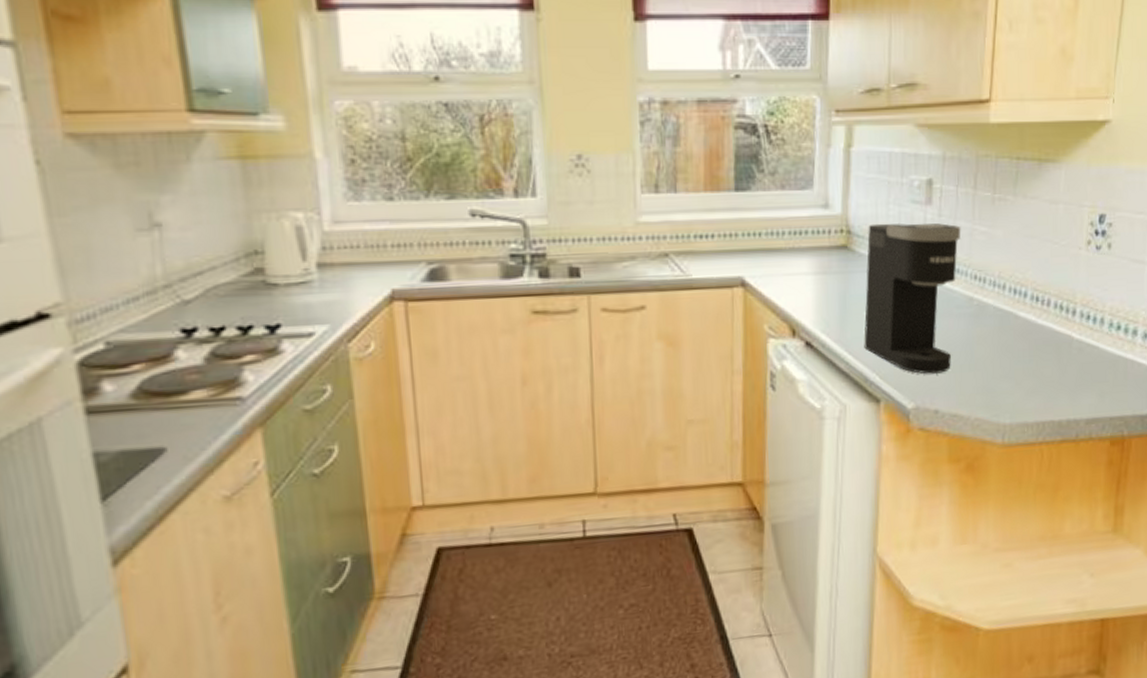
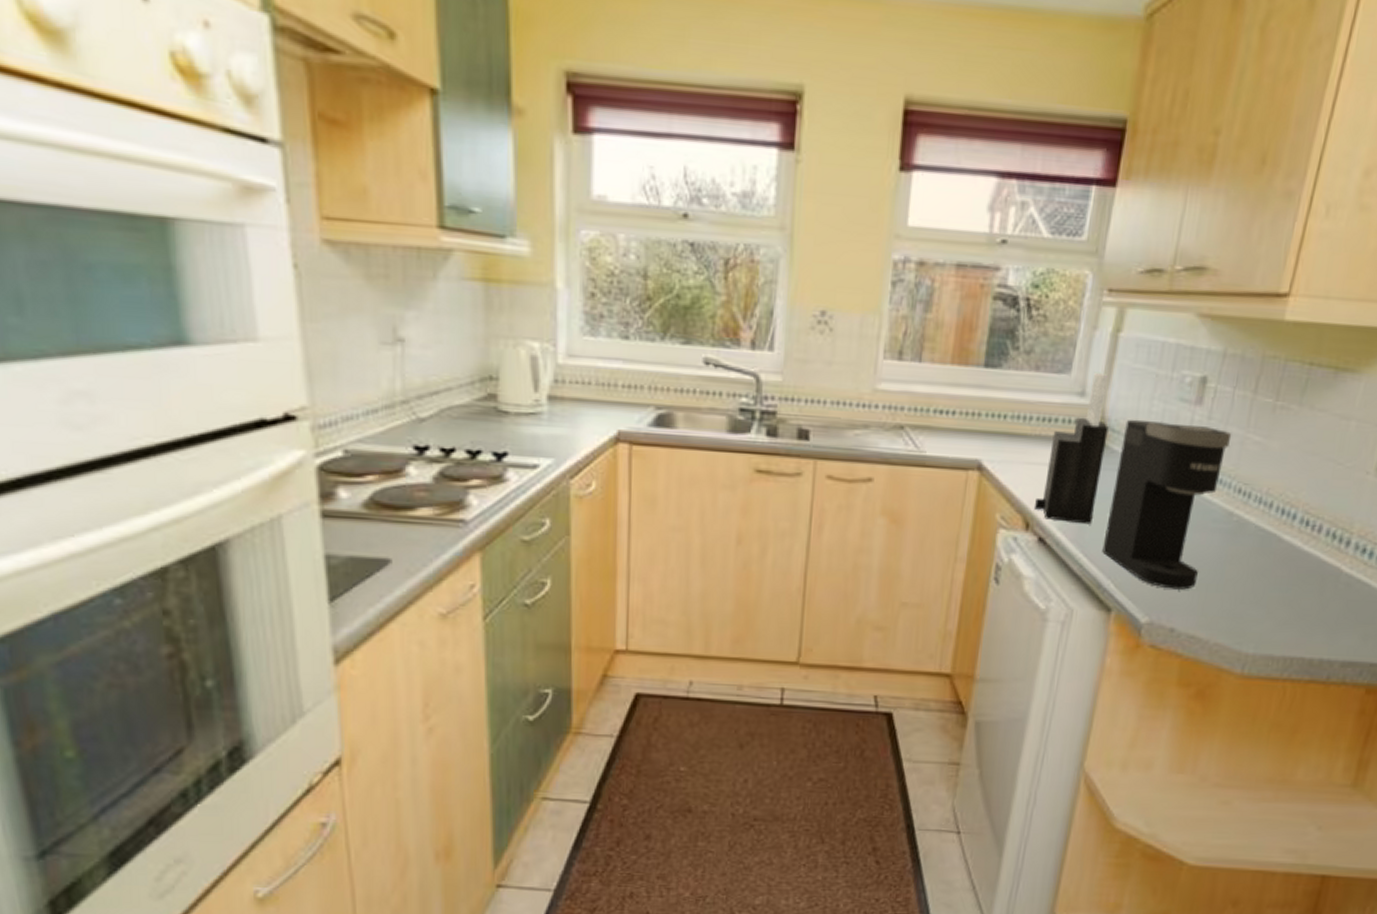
knife block: none [798,185,854,325] -> present [1035,372,1109,525]

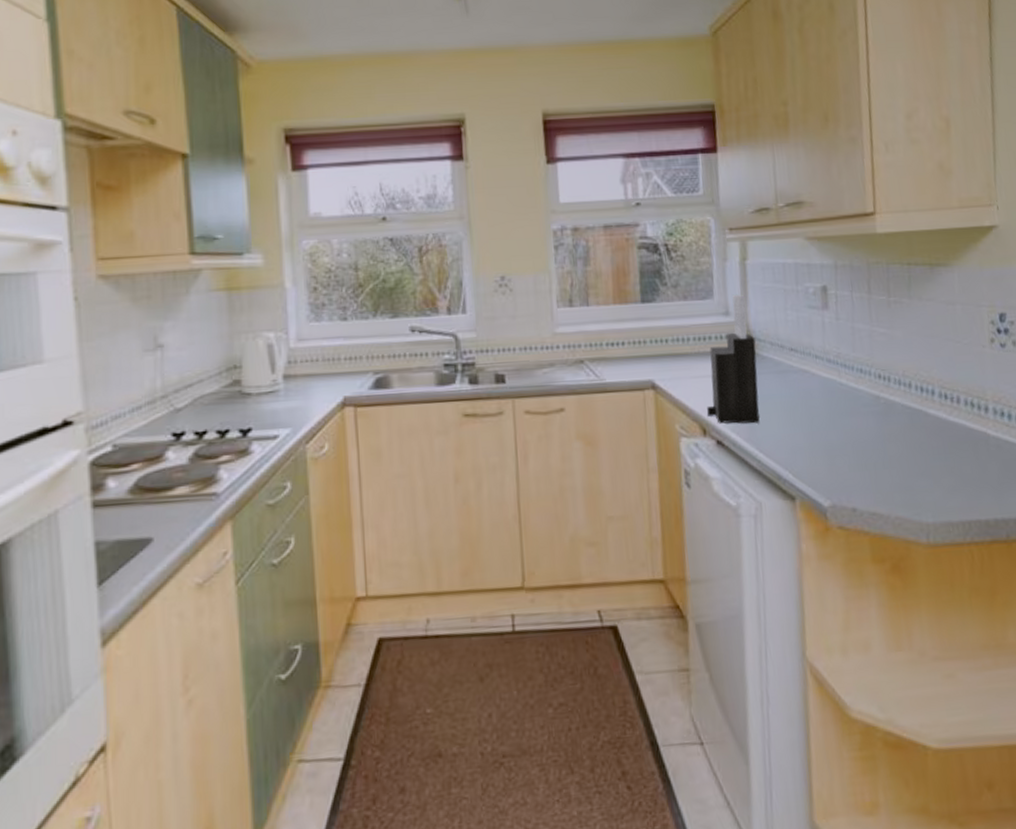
coffee maker: present [1102,419,1232,590] -> none [768,326,865,472]

